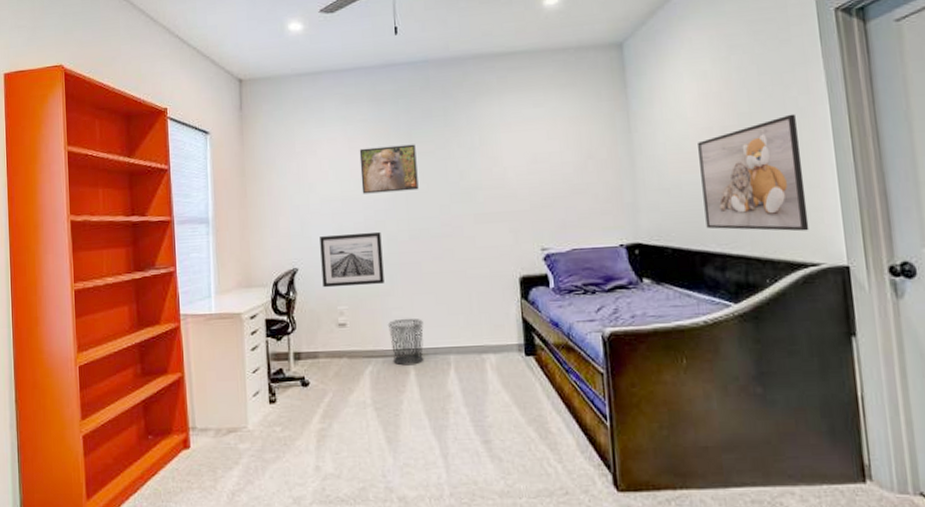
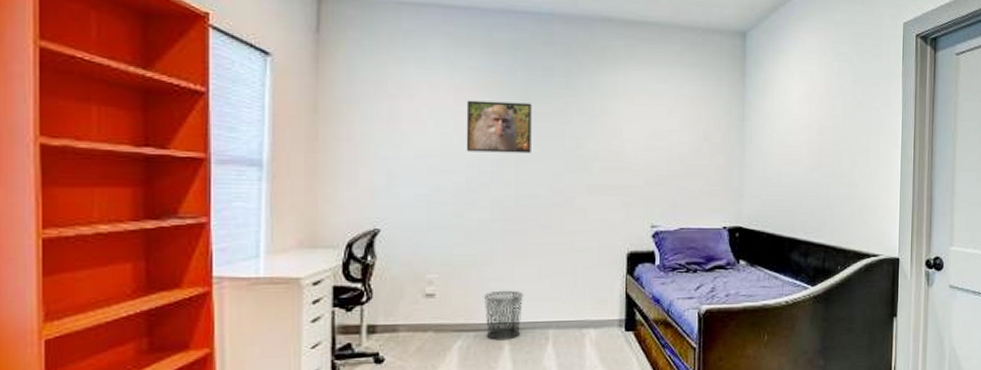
wall art: present [320,231,384,288] -> none [410,194,484,253]
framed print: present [698,113,809,232] -> none [797,122,877,226]

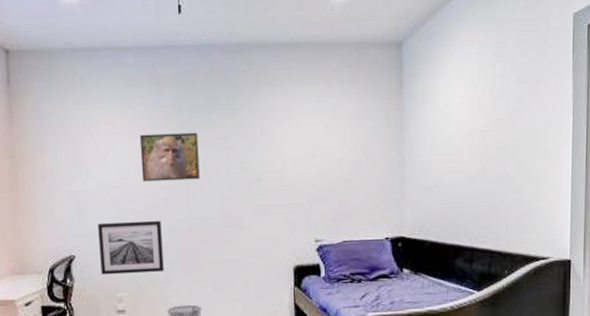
wall art: none [410,194,484,253] -> present [98,220,164,275]

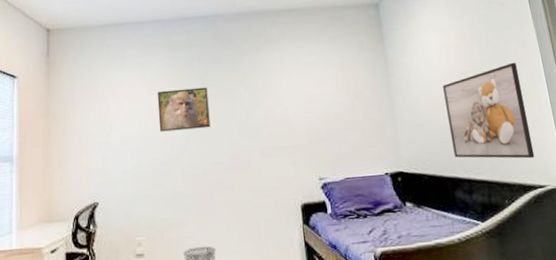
wall art: present [98,220,164,275] -> none [120,166,180,220]
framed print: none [461,122,545,229] -> present [443,62,535,159]

